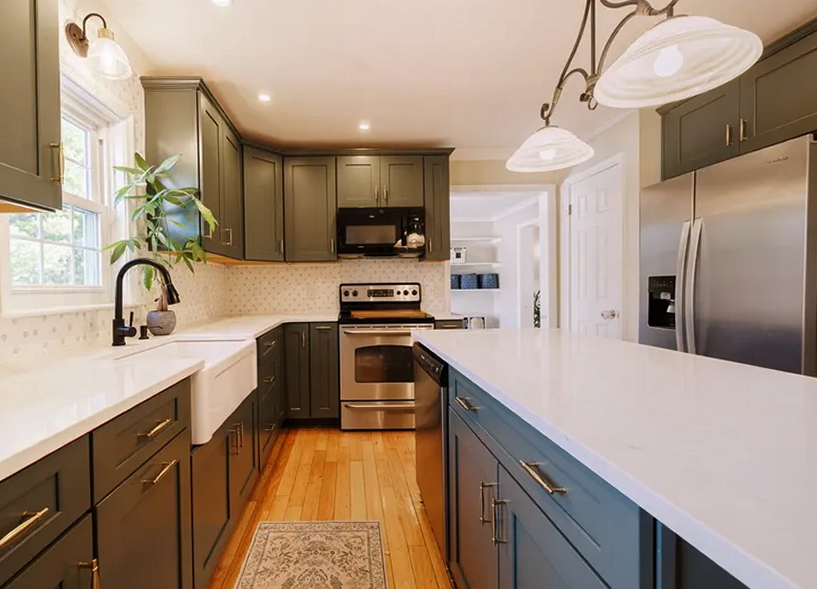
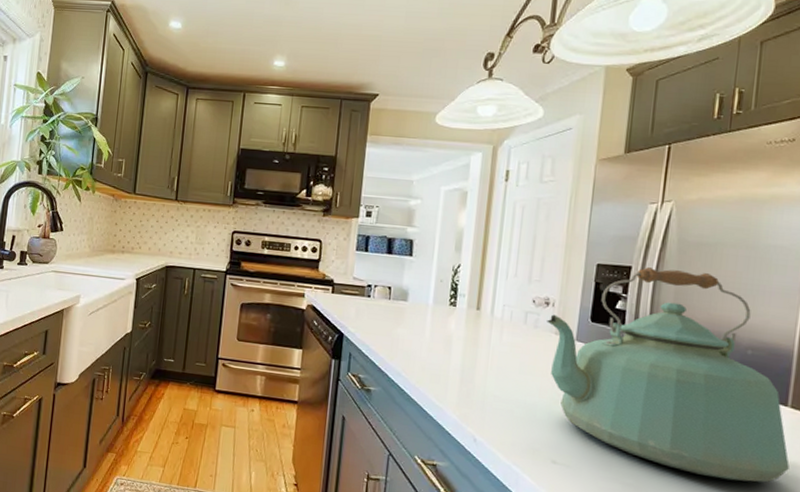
kettle: none [614,275,807,440] -> present [547,267,790,483]

